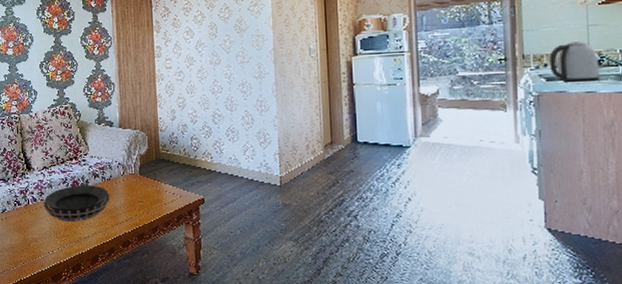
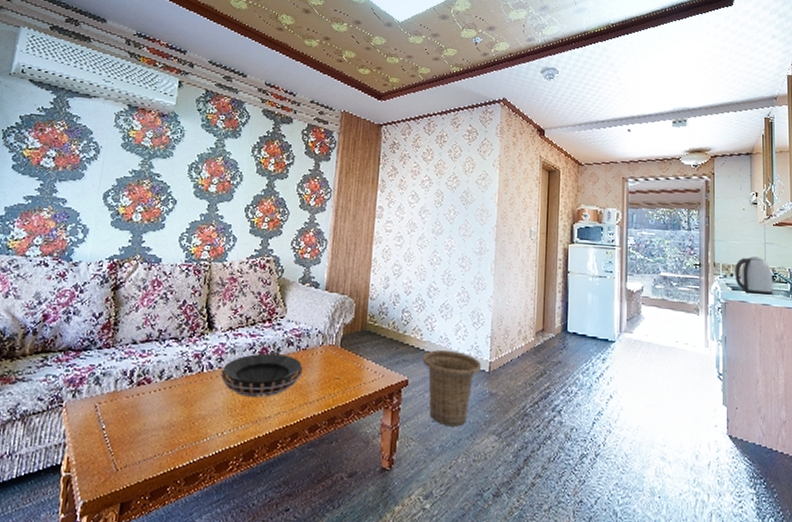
basket: none [214,169,273,236] -> present [421,349,482,427]

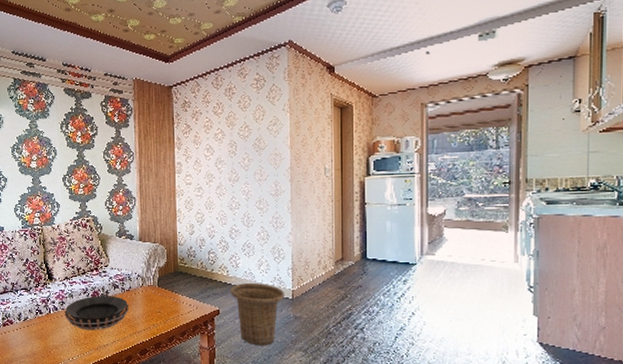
kettle: present [735,256,773,296] -> none [550,167,596,207]

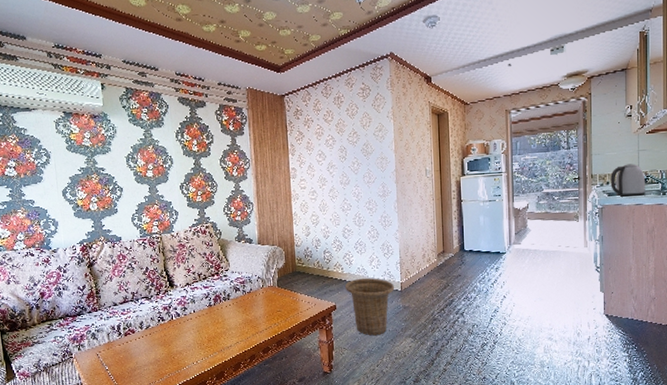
decorative bowl: present [64,296,129,330] -> none [187,298,251,334]
kettle: none [550,167,596,207] -> present [610,163,645,197]

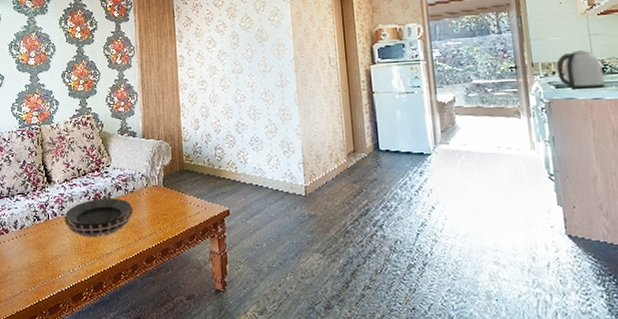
decorative bowl: none [187,298,251,334] -> present [64,198,133,237]
basket: present [344,277,395,336] -> none [239,179,298,249]

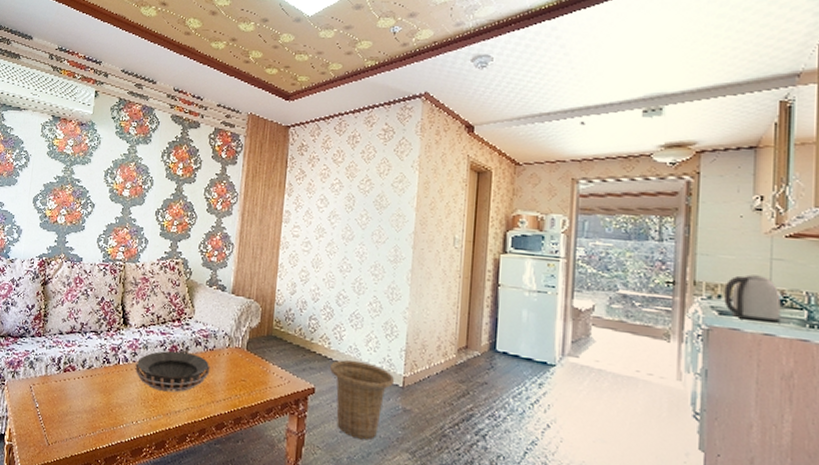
basket: none [239,179,298,249] -> present [329,360,395,441]

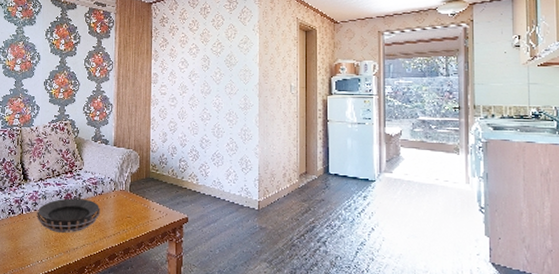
basket: present [329,360,395,441] -> none [198,191,252,256]
kettle: present [724,274,781,324] -> none [496,97,538,134]

